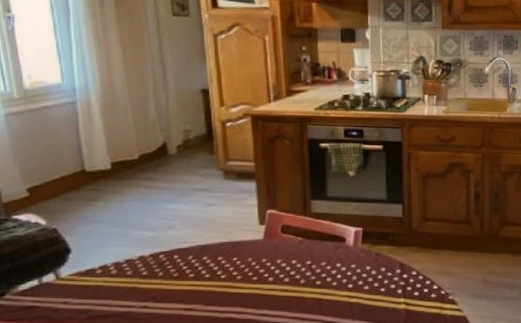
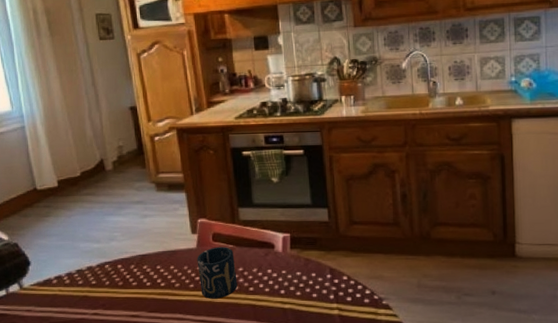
cup: none [262,239,304,292] -> present [197,247,238,299]

